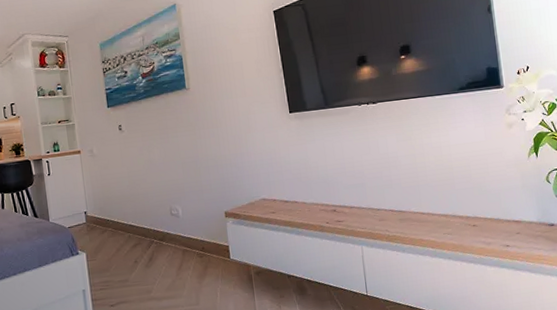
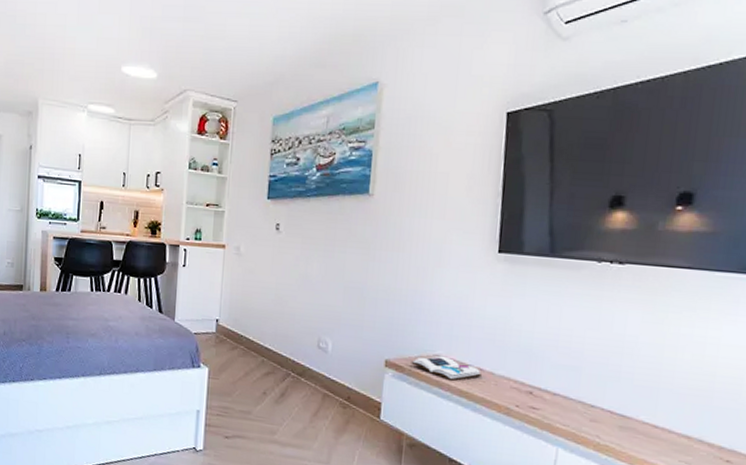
book: none [244,198,297,217] -> present [411,355,481,382]

